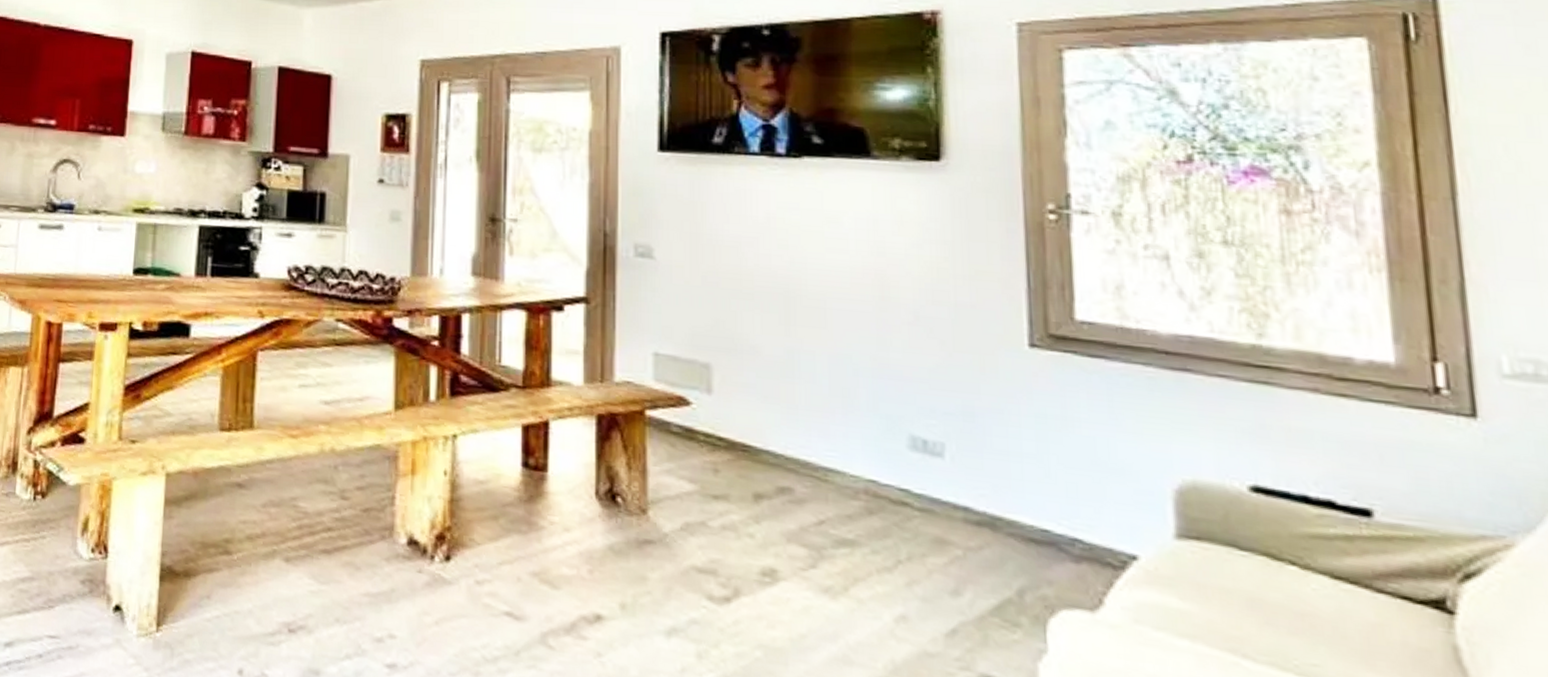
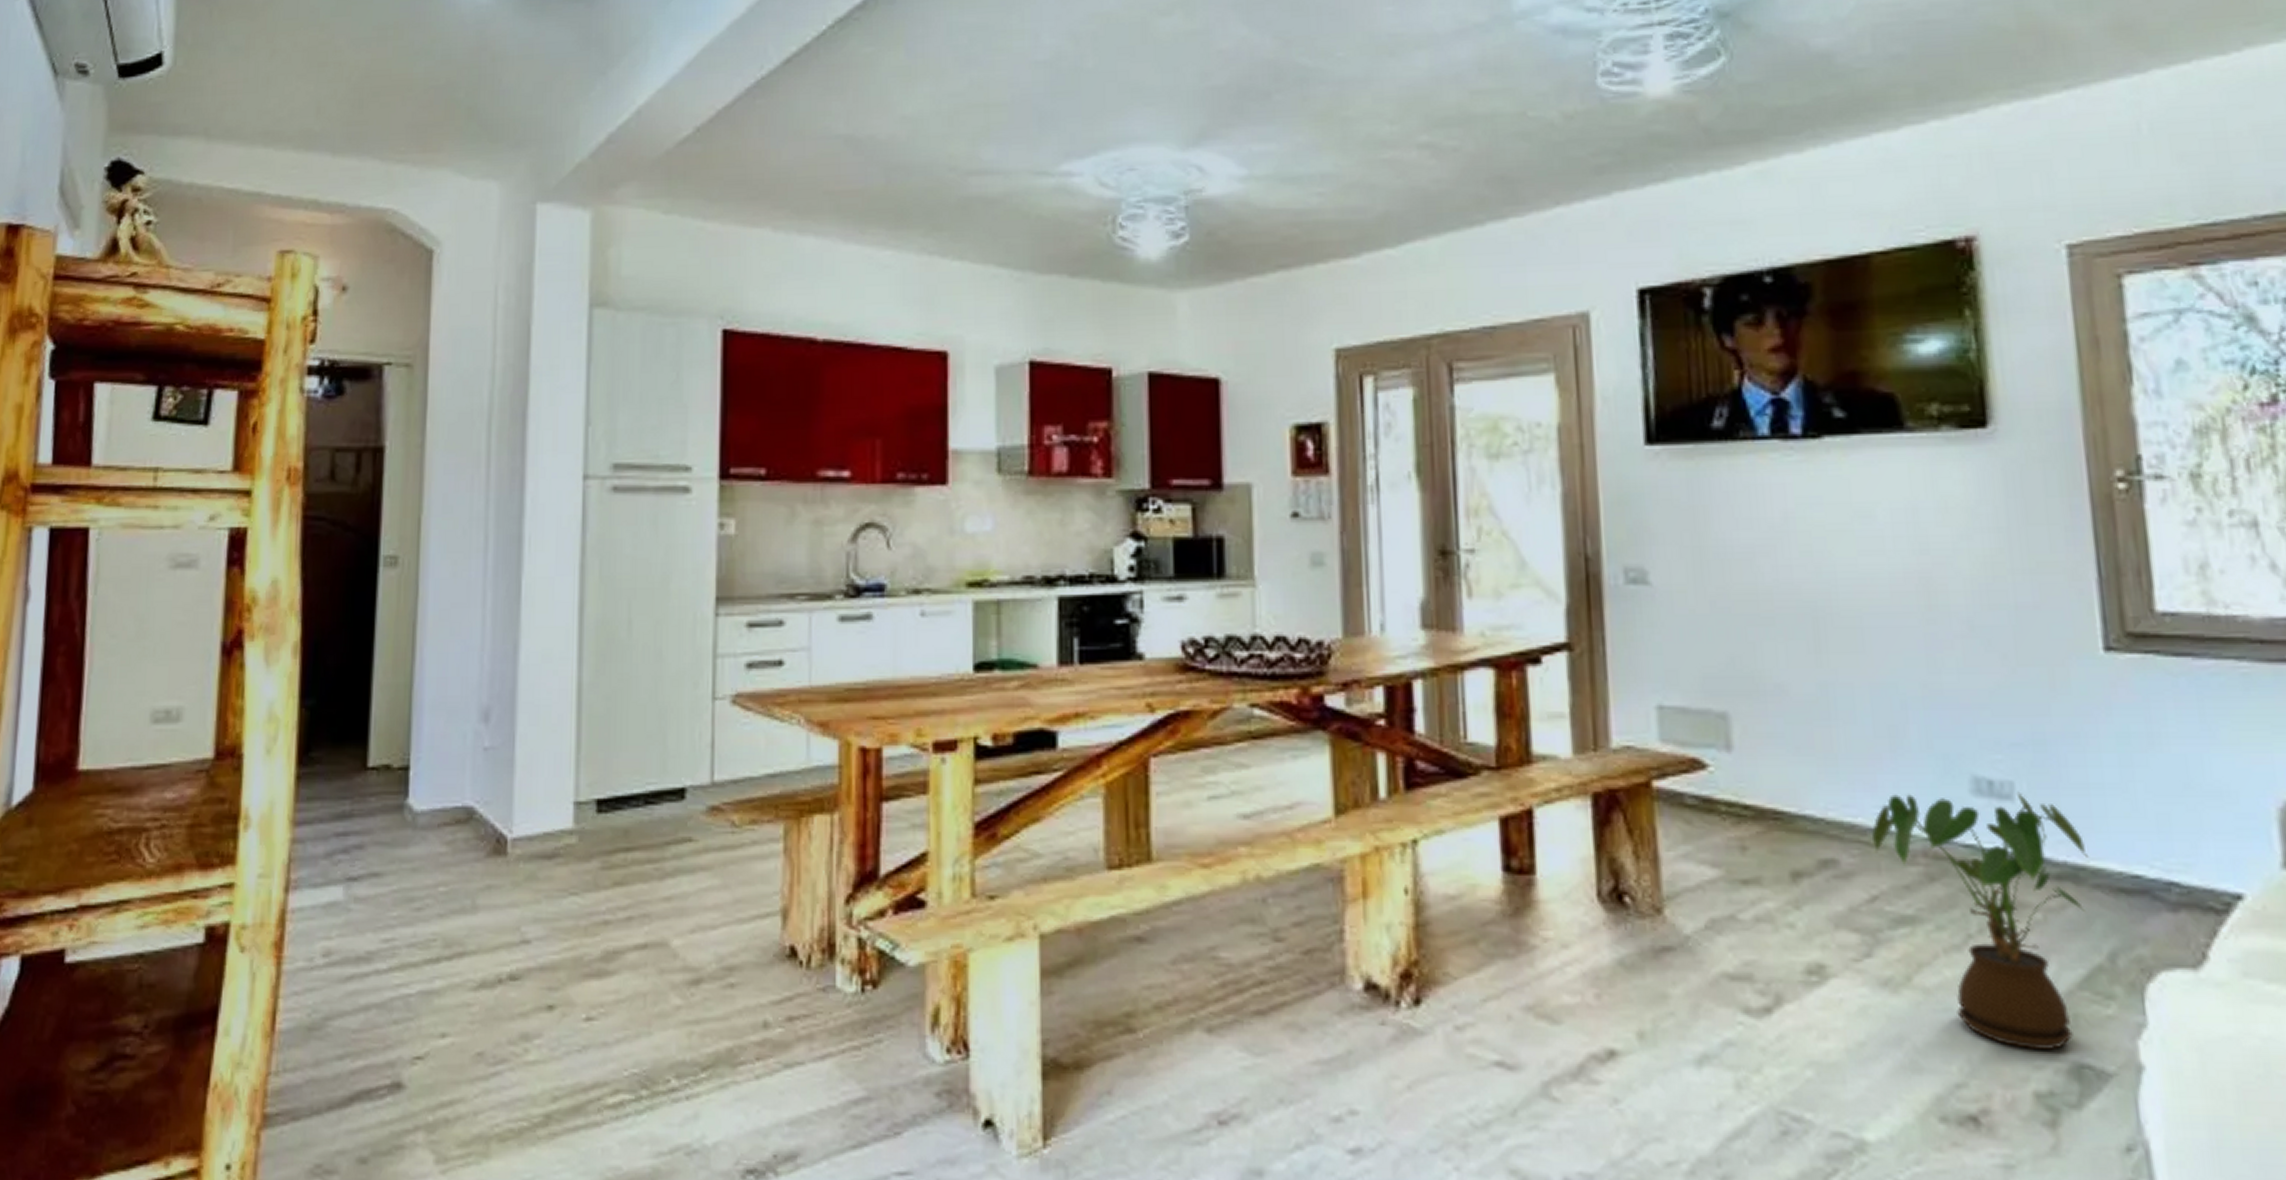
house plant: none [822,442,1006,662] -> present [1871,791,2090,1051]

